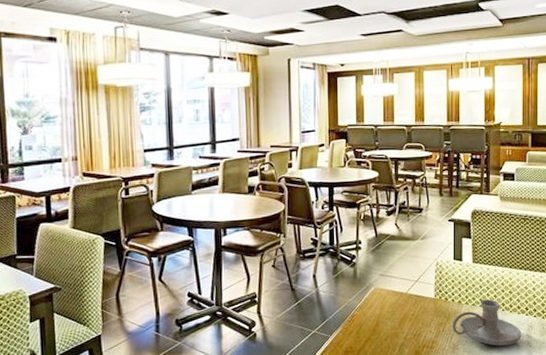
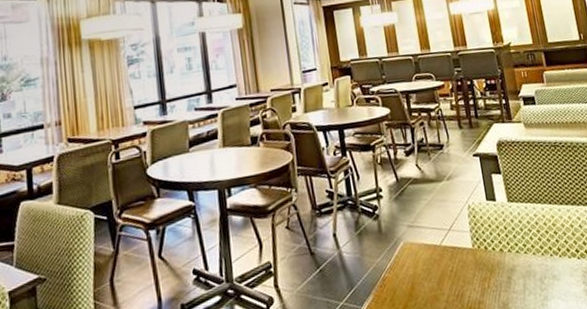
candle holder: present [453,299,522,346] -> none [498,243,578,300]

